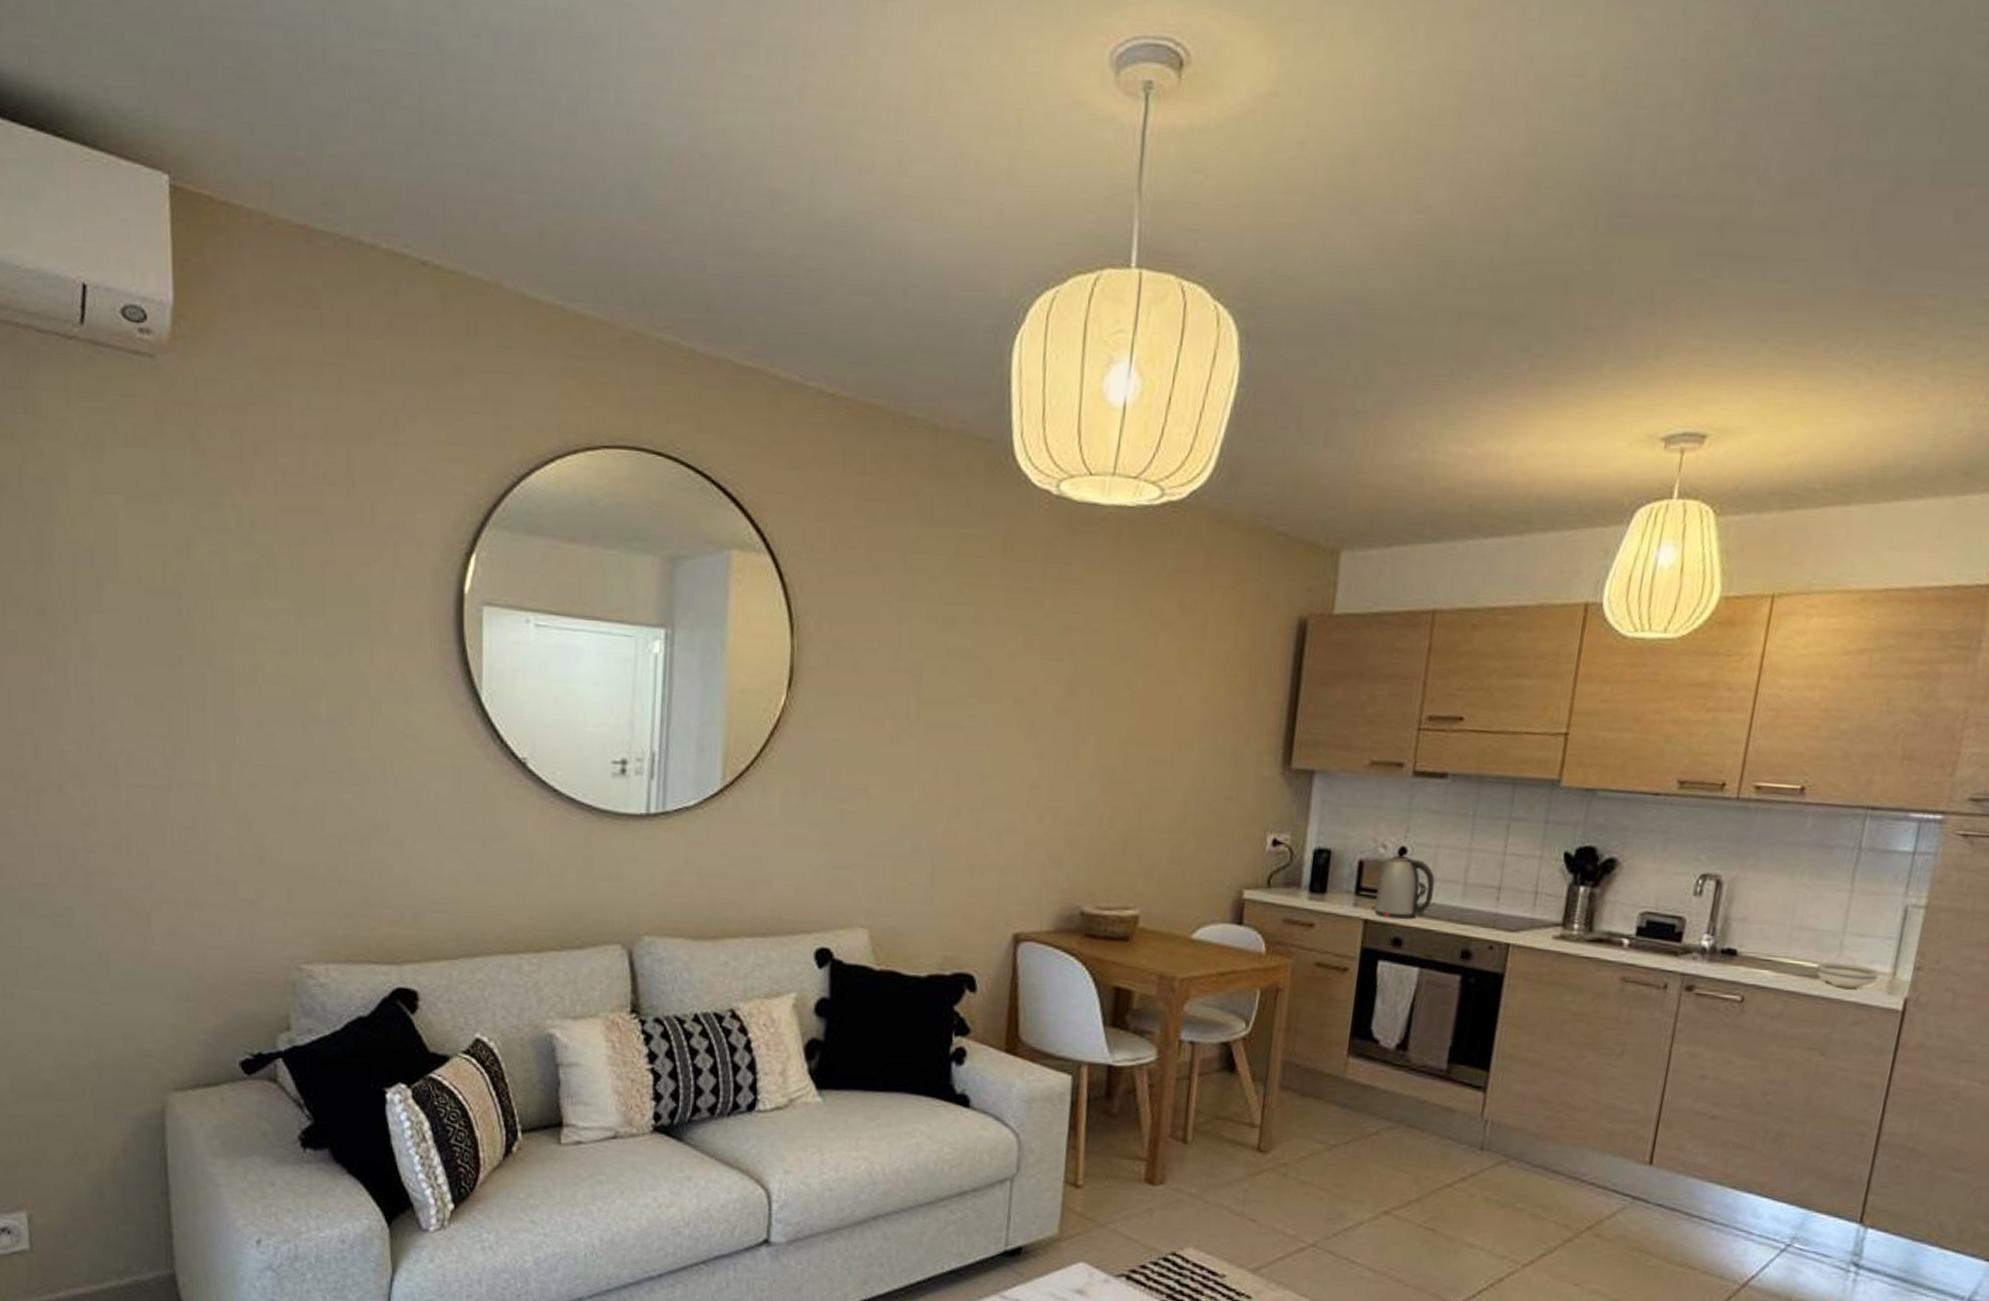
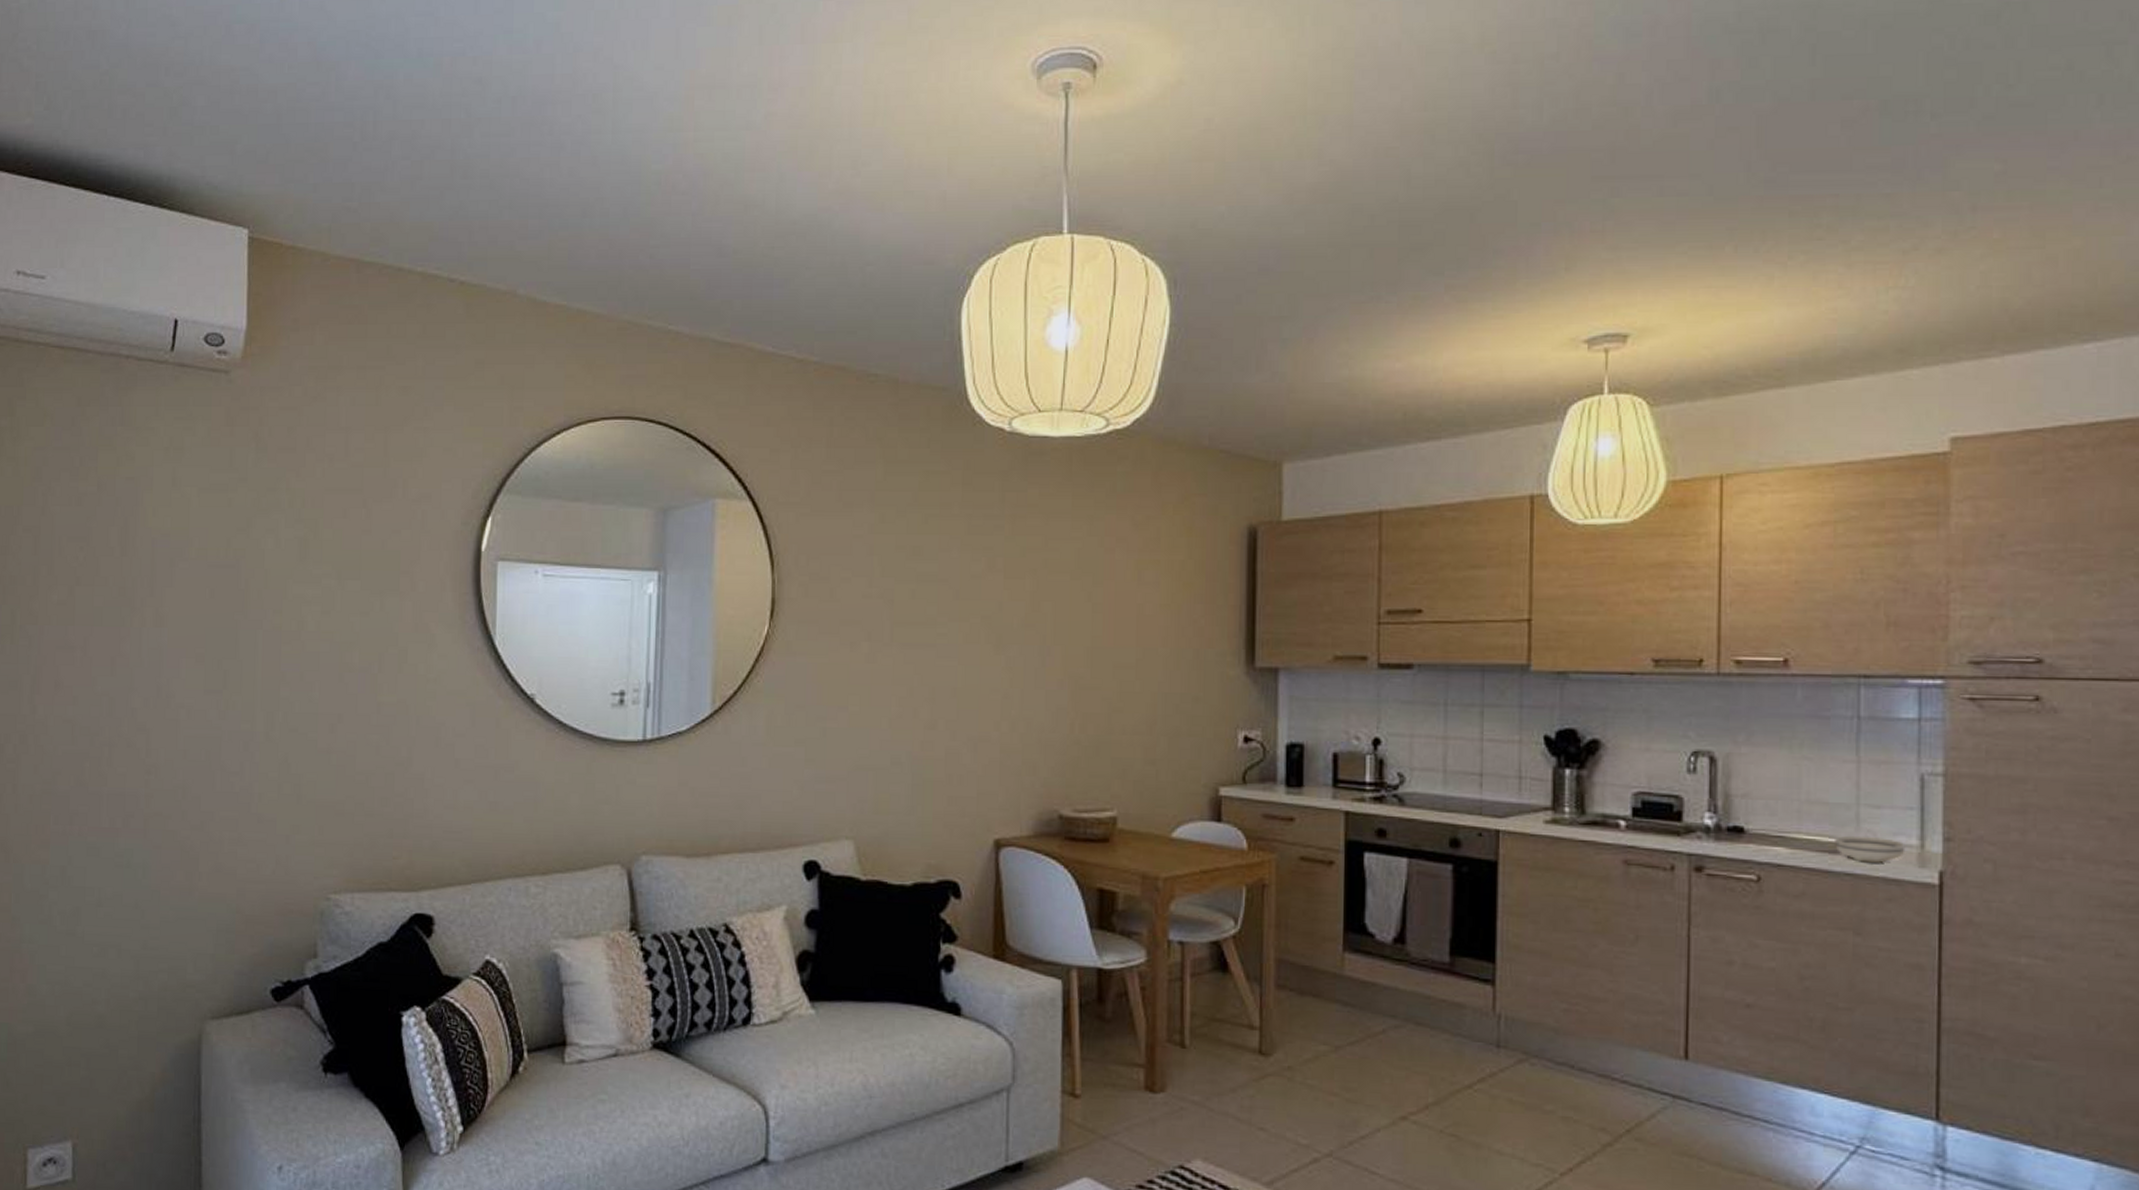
kettle: present [1374,855,1435,920] -> none [1354,746,1413,811]

